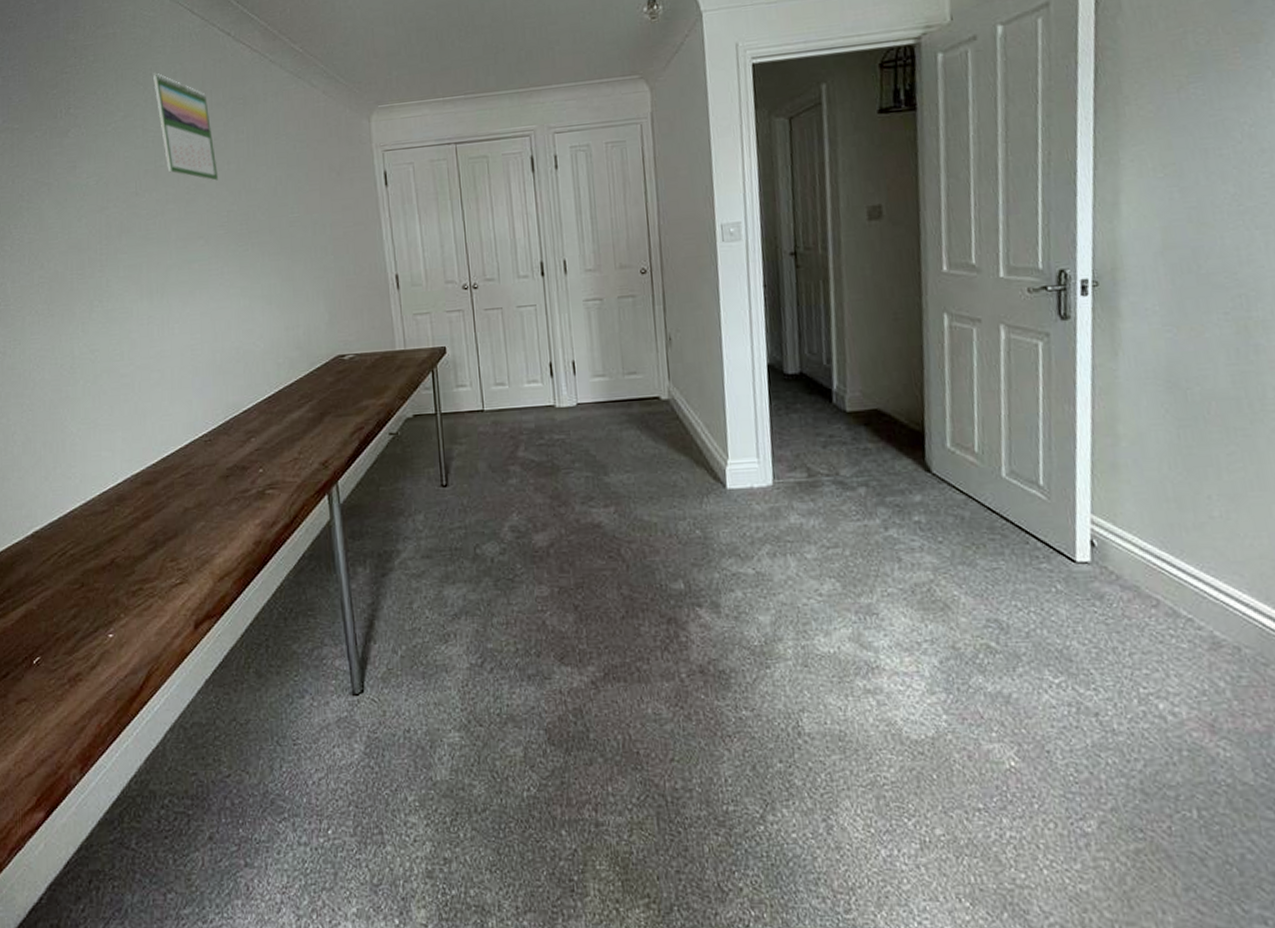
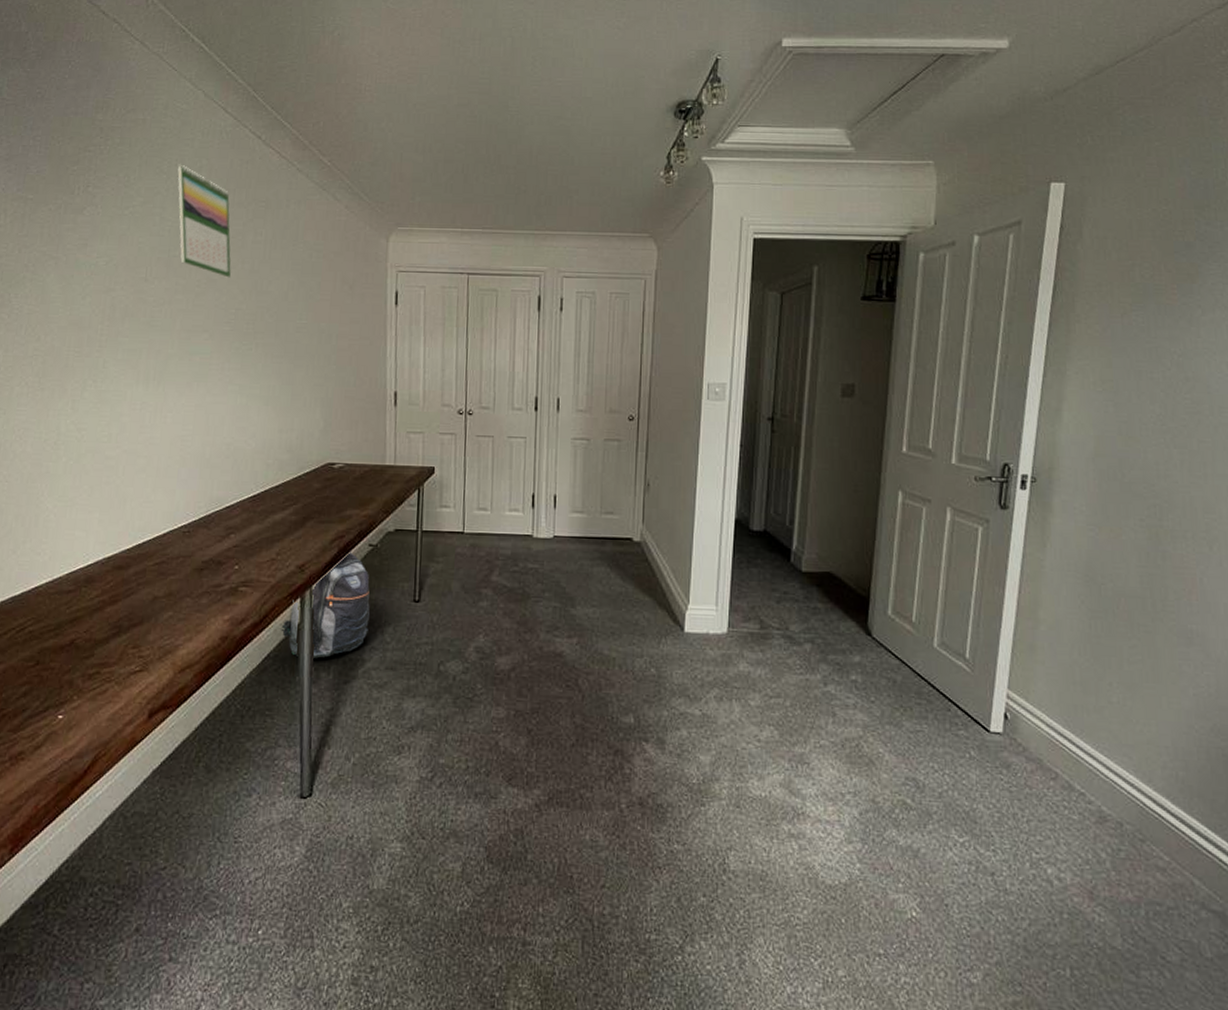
backpack: none [312,442,399,554] -> present [281,551,370,659]

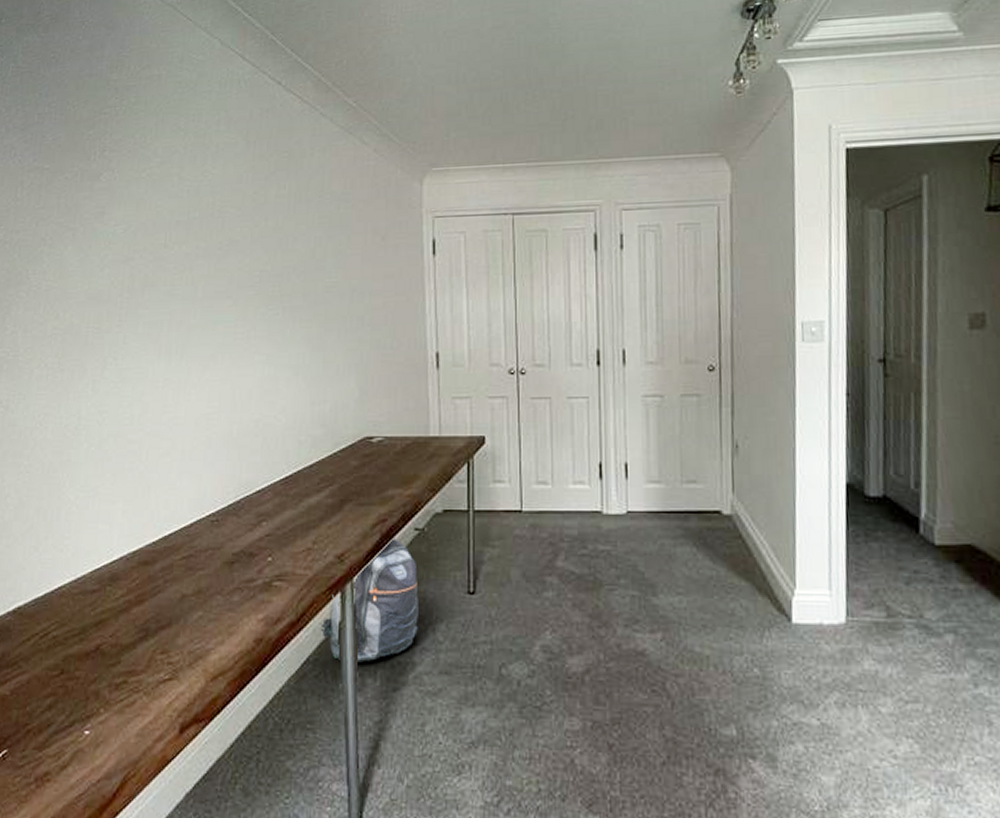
calendar: present [177,164,231,278] -> none [195,119,254,237]

